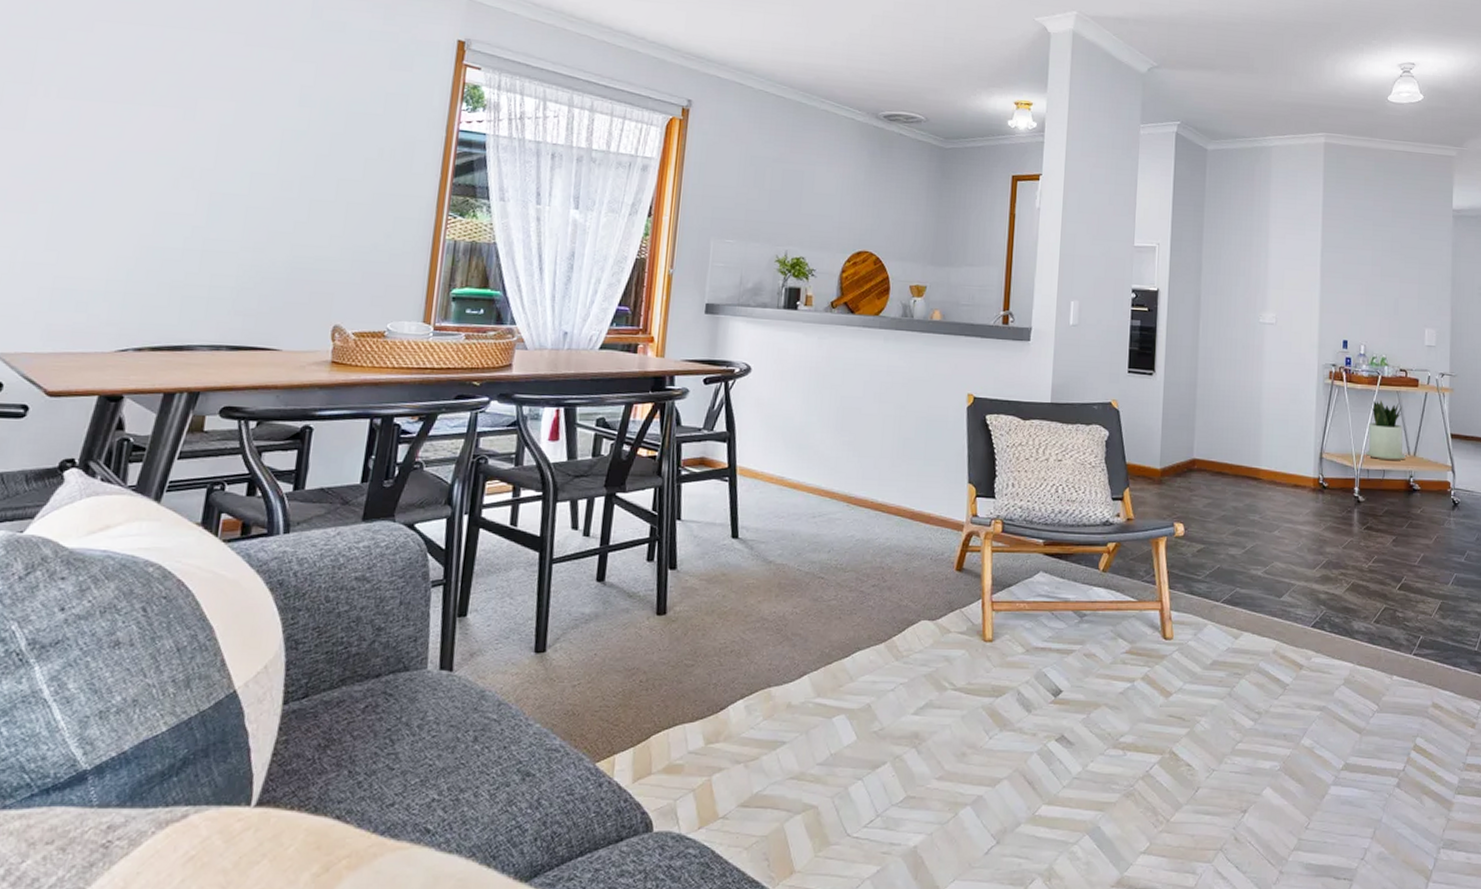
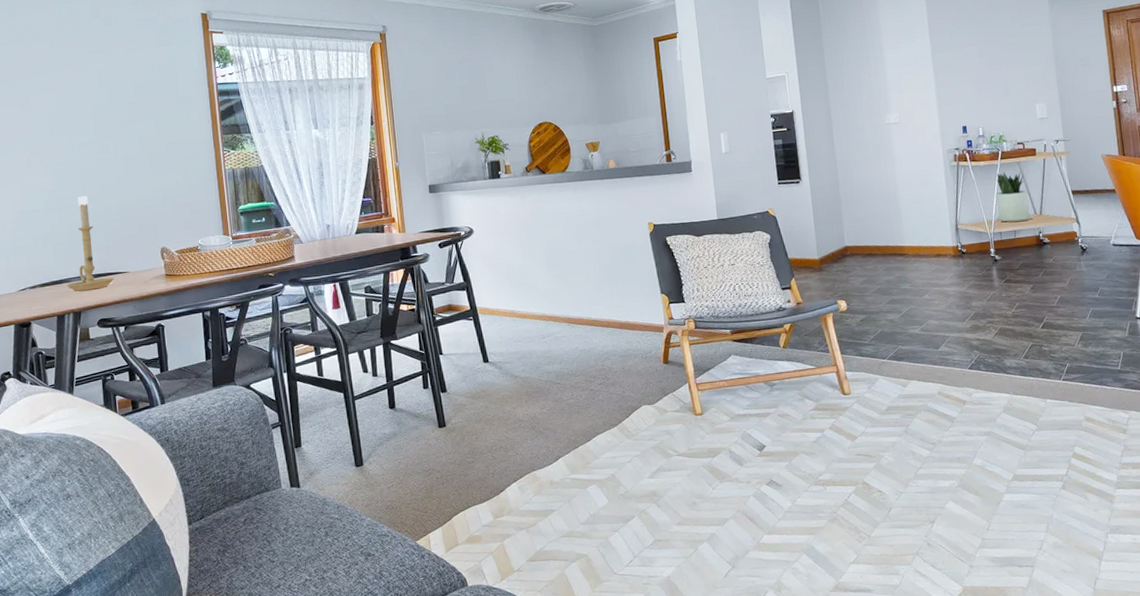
candle holder: none [187,240,258,367] -> present [66,195,114,292]

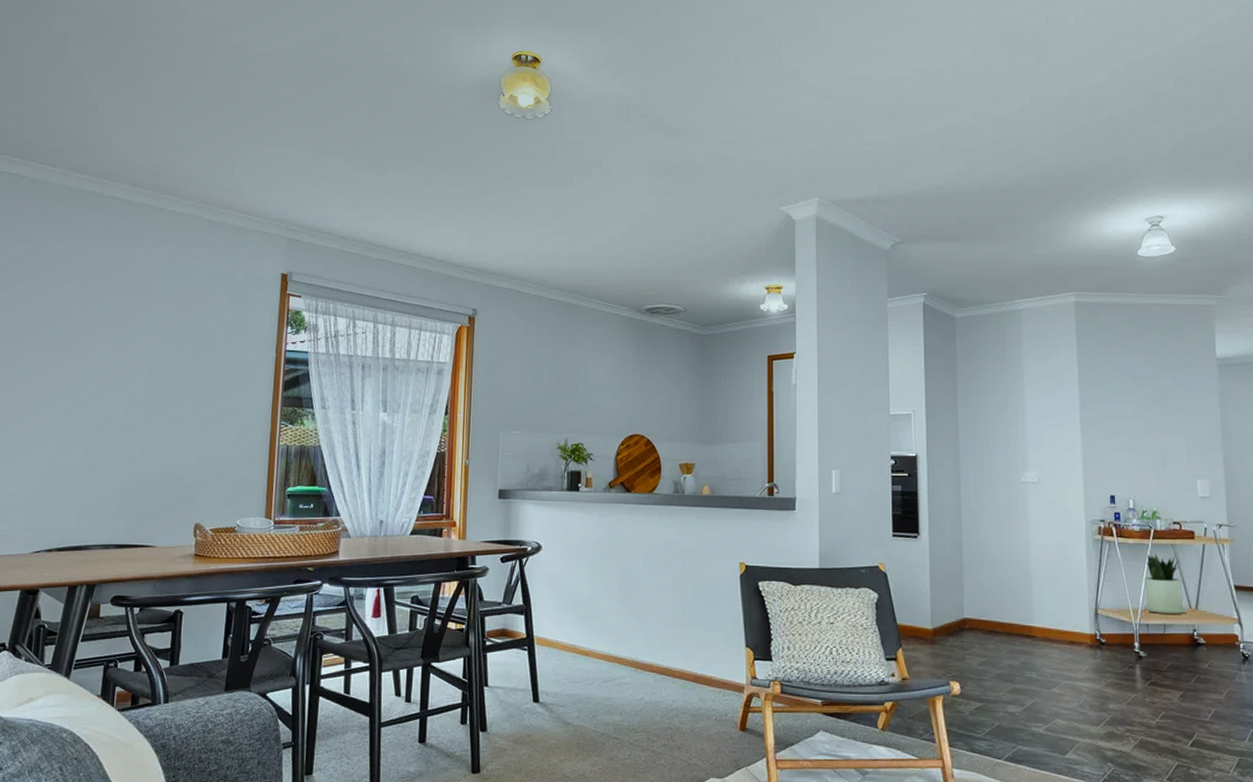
candle holder: present [66,195,114,292] -> none [85,455,138,563]

